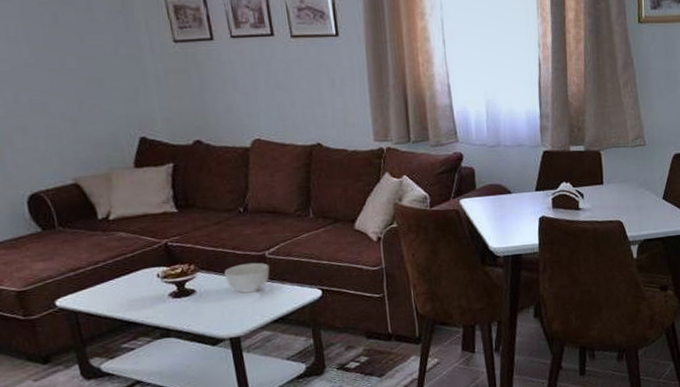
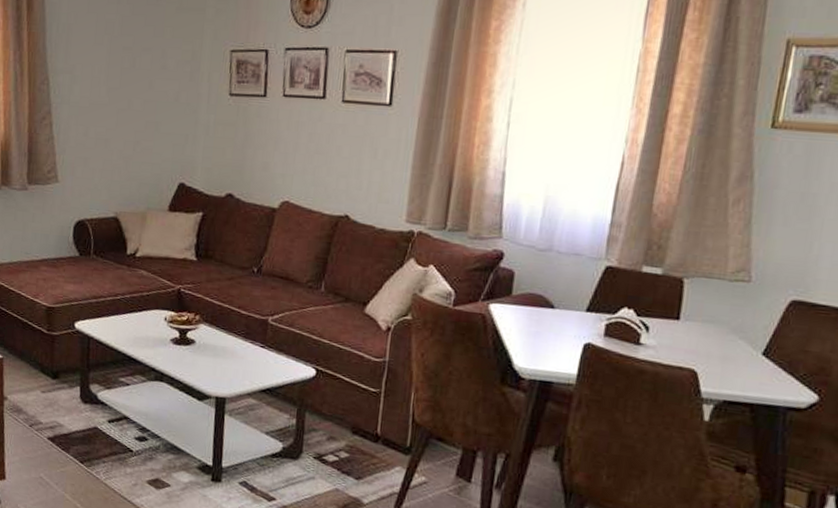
bowl: present [224,262,270,293] -> none [225,324,270,356]

